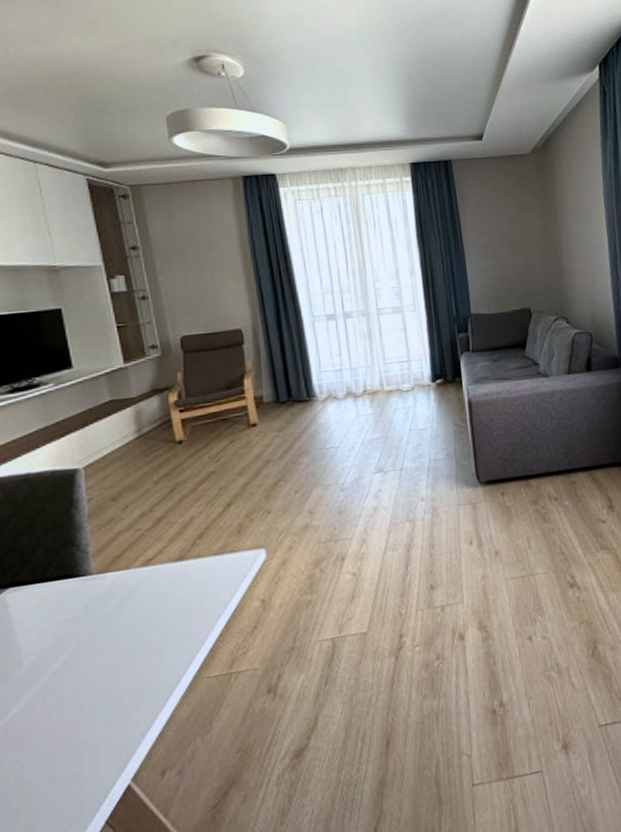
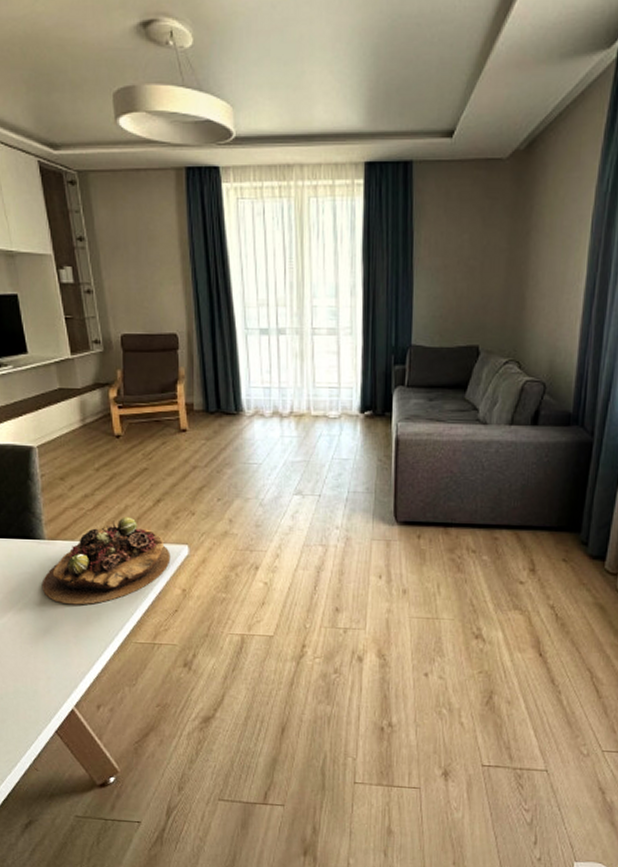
succulent plant: none [87,528,246,649] -> present [41,516,171,605]

